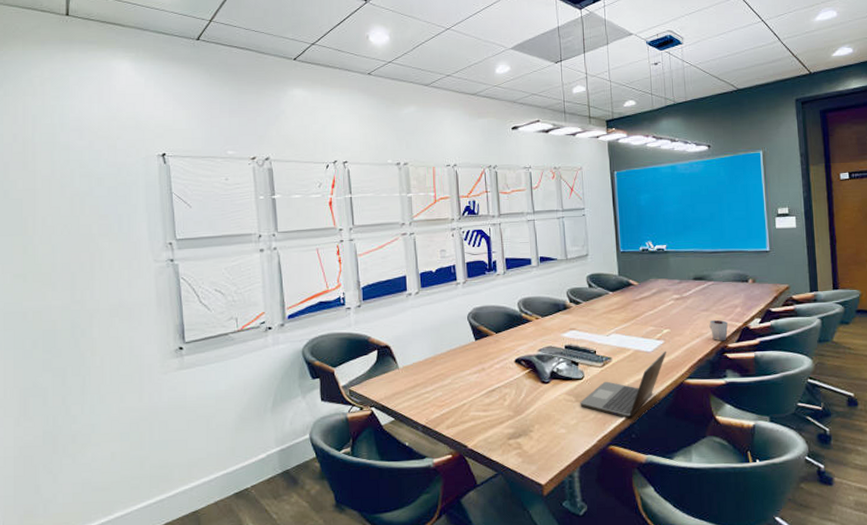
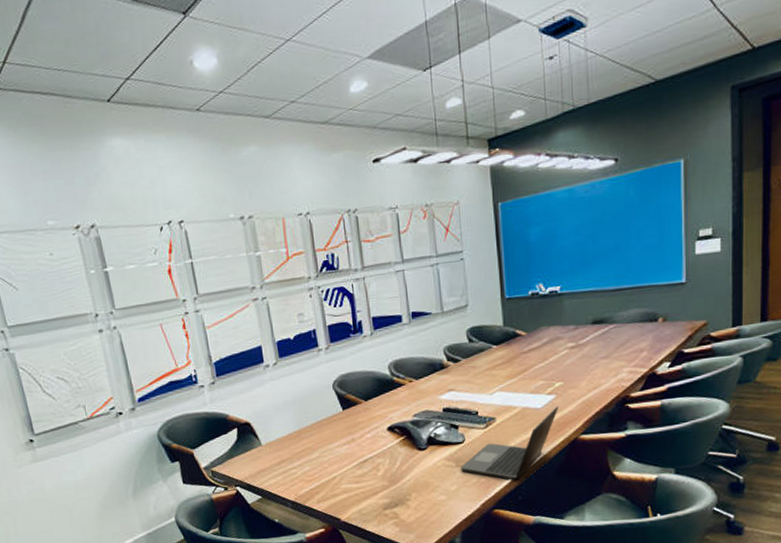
cup: present [709,319,728,341] -> none [609,367,631,391]

